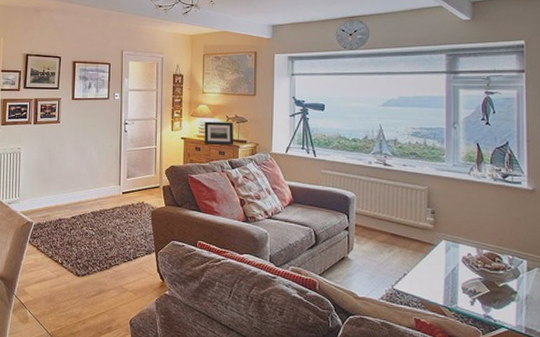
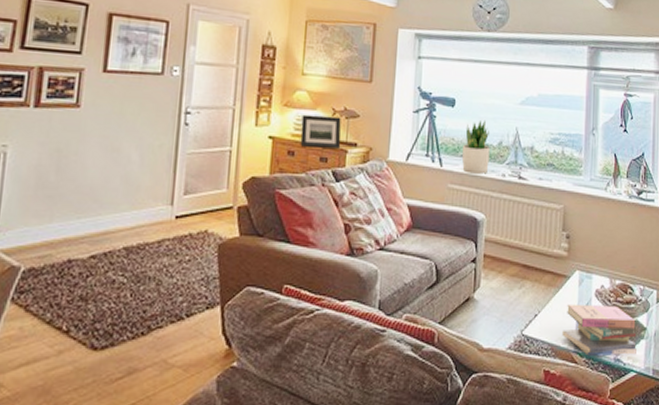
planter: none [333,119,357,162] -> present [462,120,490,174]
books: none [431,267,507,314] -> present [562,304,637,356]

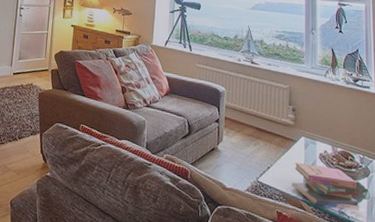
picture frame: present [300,114,341,149] -> none [91,11,119,35]
planter: present [462,120,490,174] -> none [207,19,228,59]

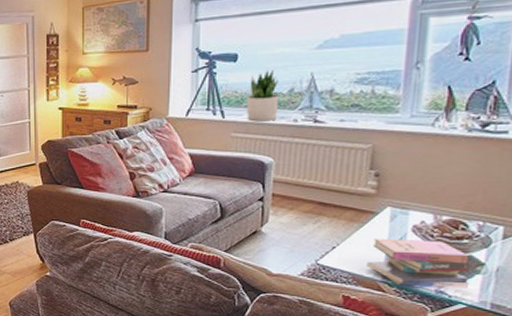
planter: none [207,19,228,59] -> present [247,69,279,122]

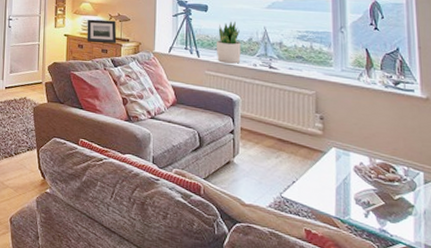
picture frame: none [85,85,122,113] -> present [86,19,117,43]
books: present [366,238,470,289] -> none [322,175,404,229]

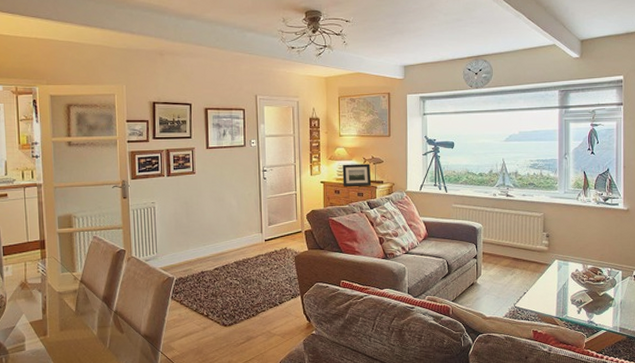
planter: present [217,21,241,64] -> none [462,155,483,196]

